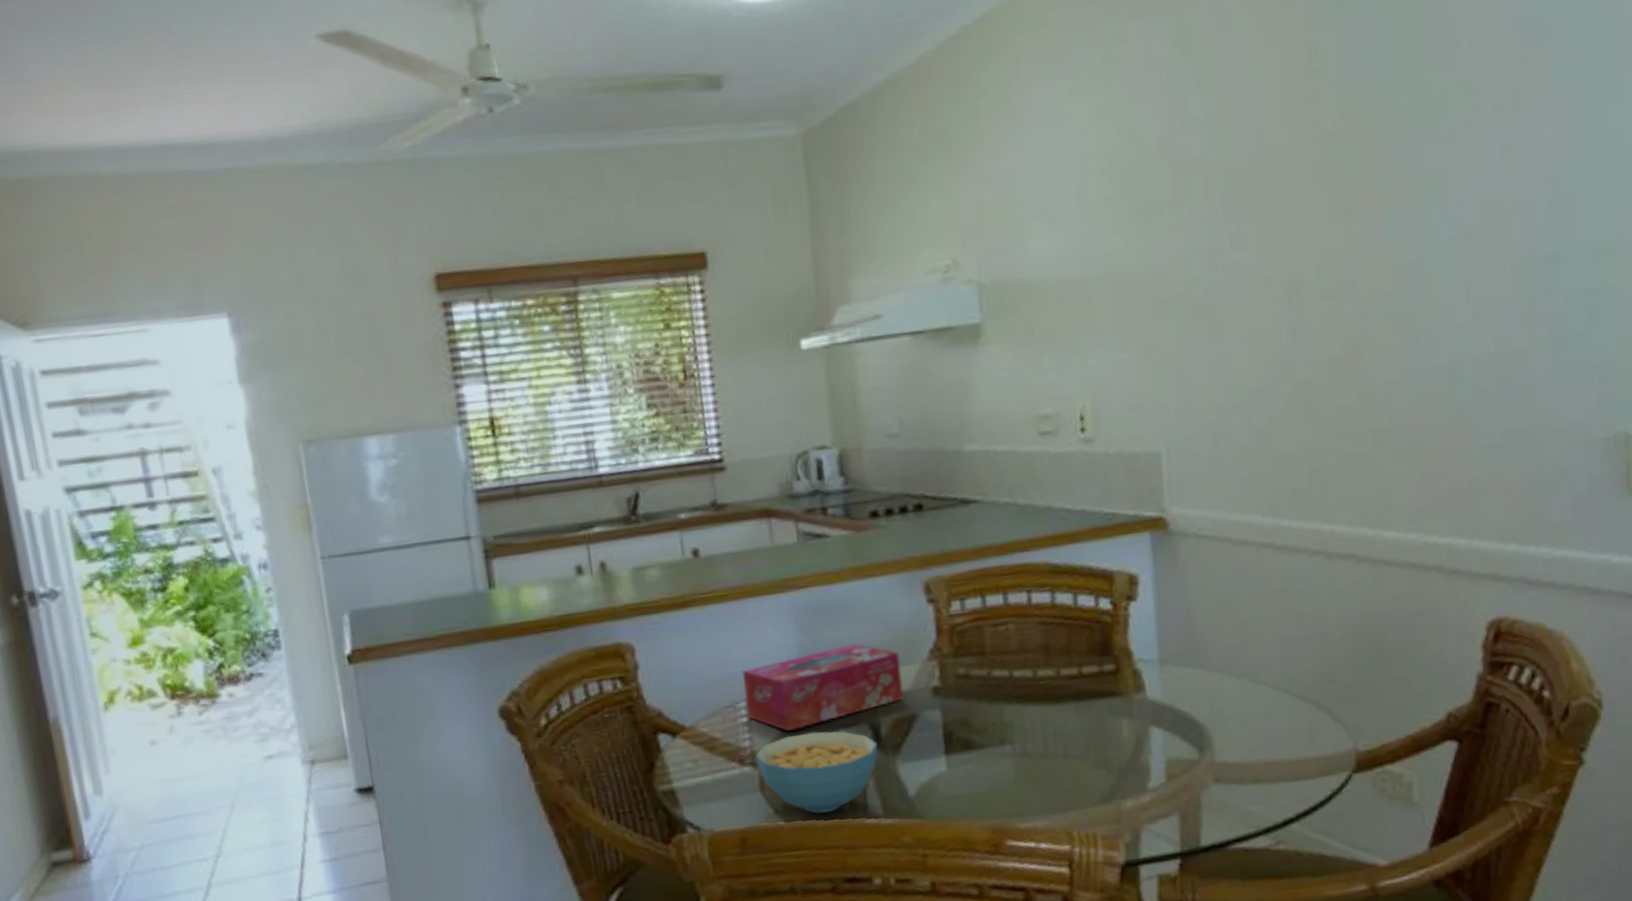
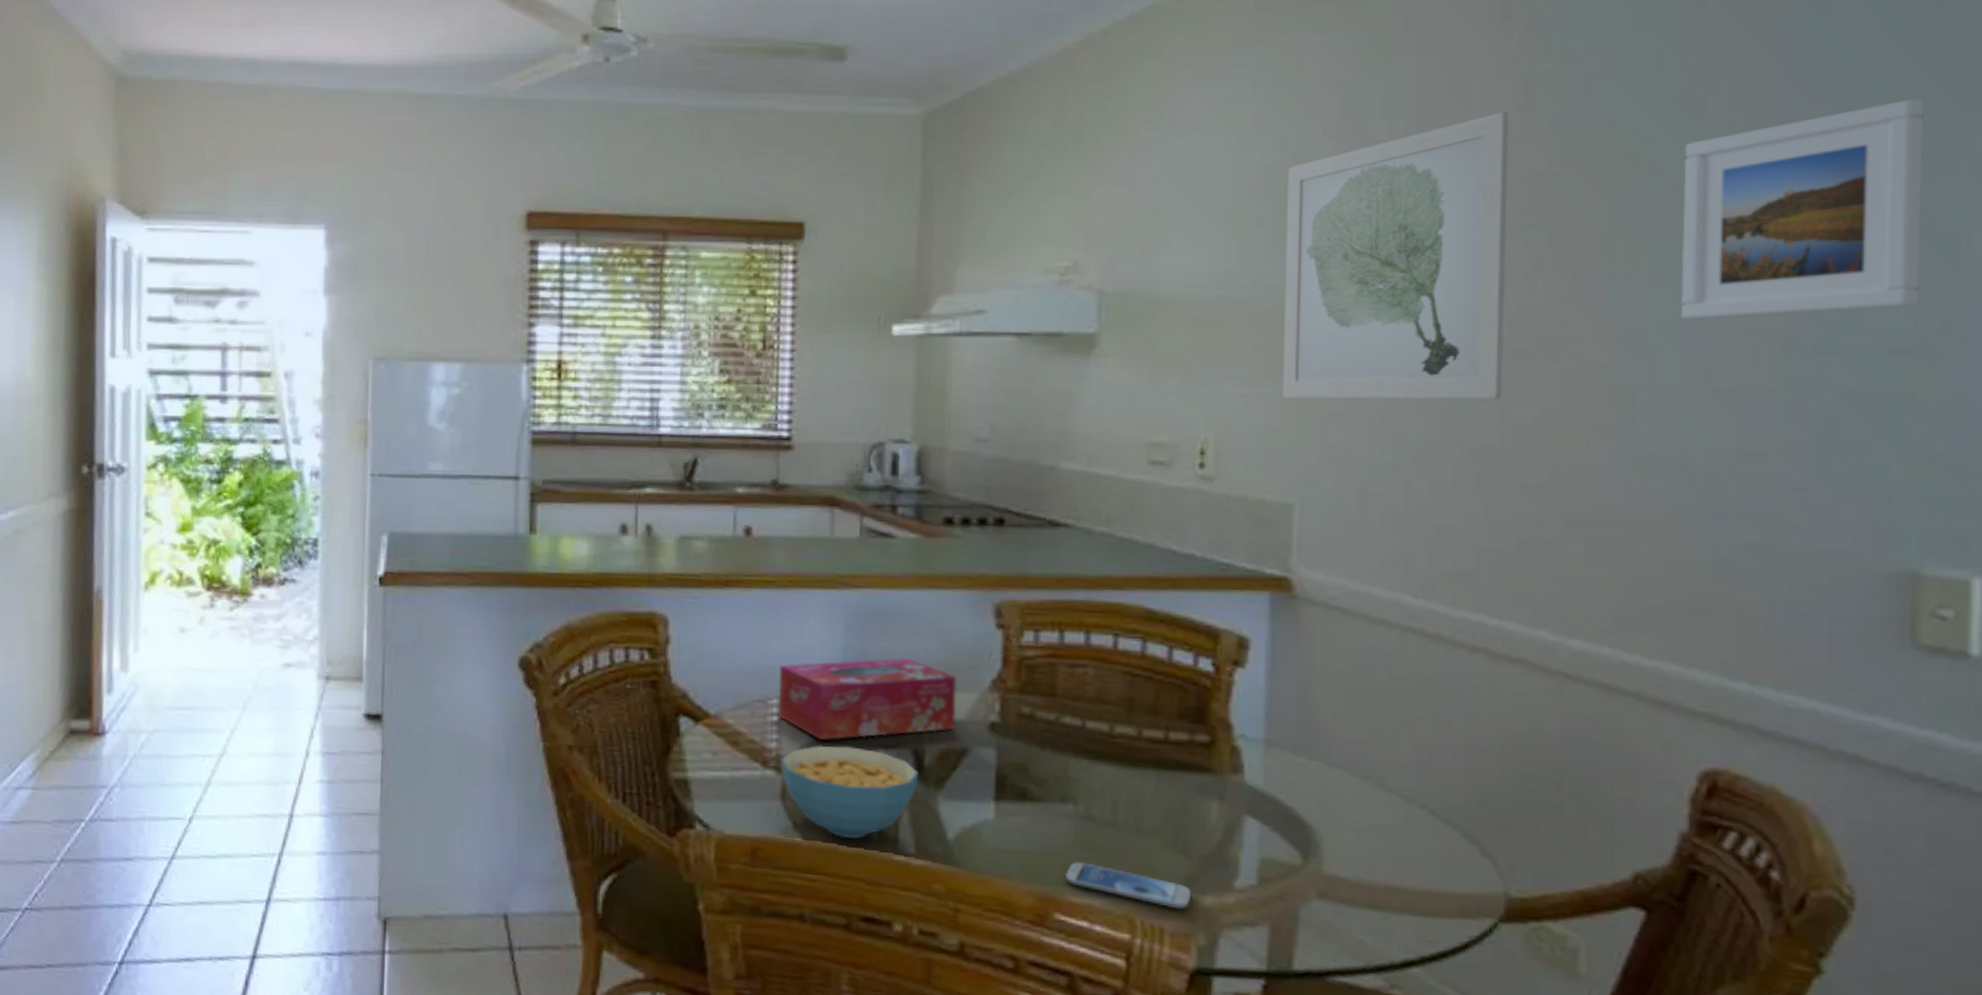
smartphone: none [1010,792,1116,816] -> present [1064,862,1192,909]
wall art: none [1125,79,1316,360] -> present [1282,112,1509,400]
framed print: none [1436,36,1616,247] -> present [1681,99,1924,320]

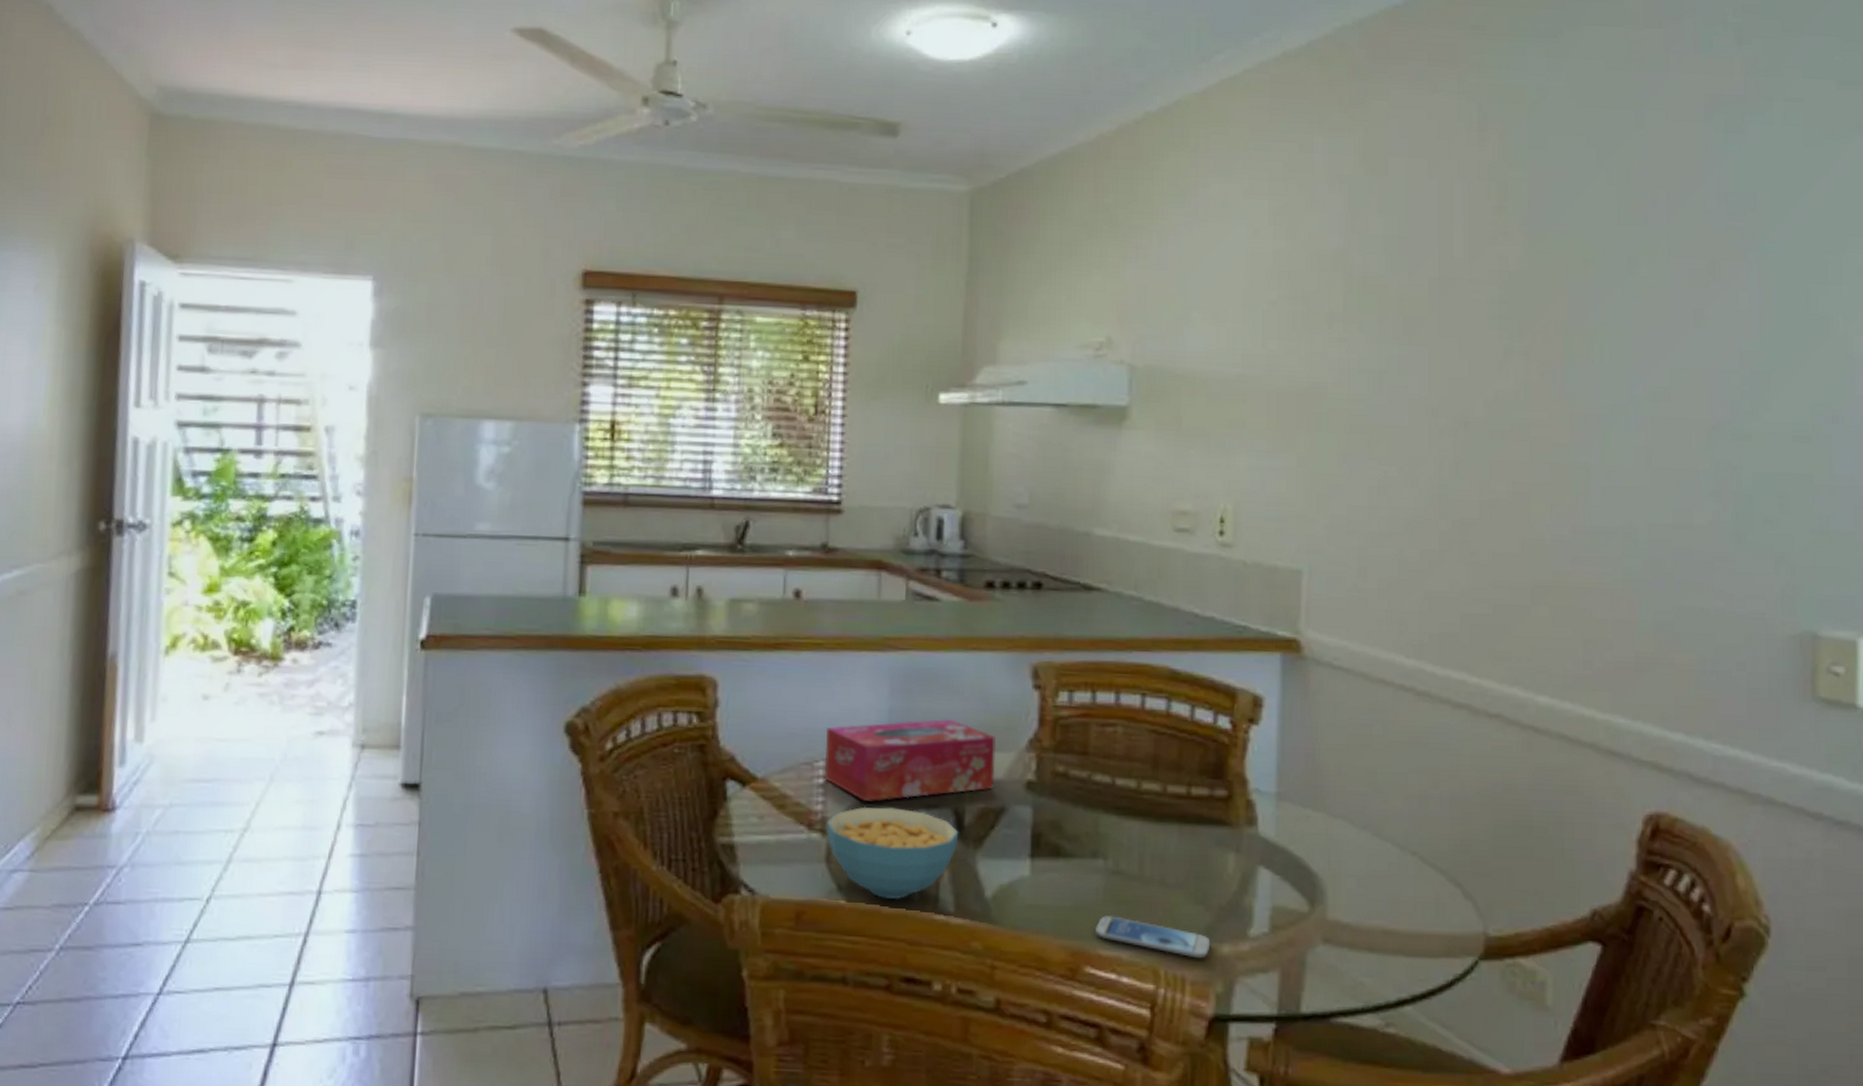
wall art: present [1282,112,1509,400] -> none [1293,213,1486,475]
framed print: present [1681,99,1924,320] -> none [1627,218,1817,407]

